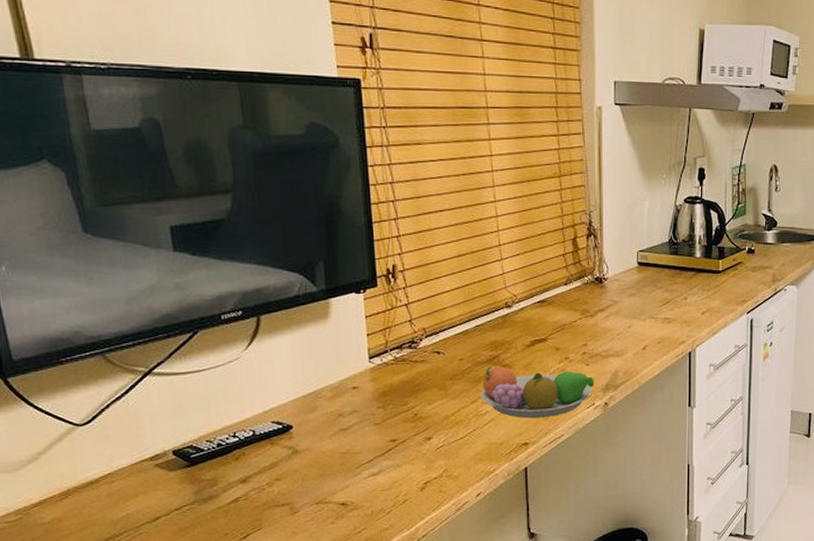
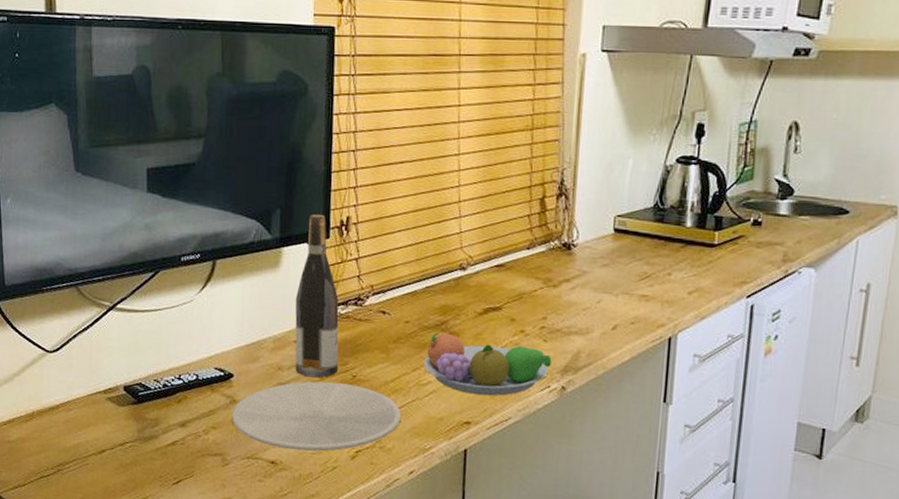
plate: none [295,422,465,491] -> present [231,381,402,452]
wine bottle: none [348,264,400,420] -> present [295,214,339,378]

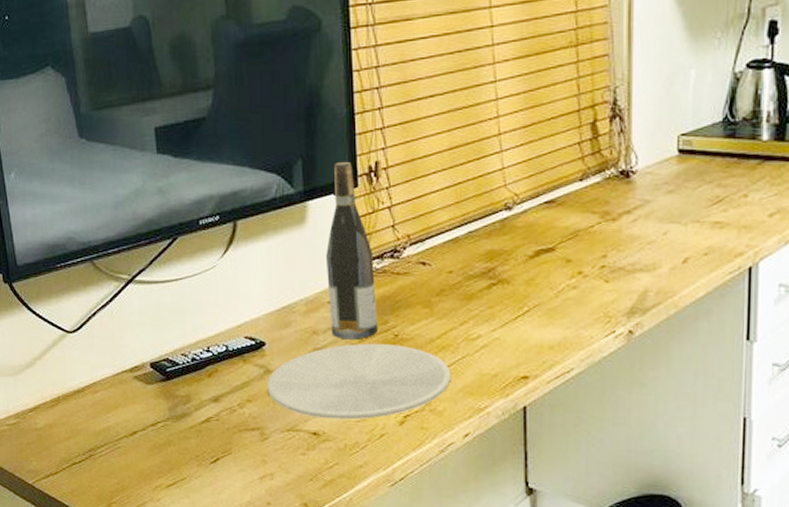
fruit bowl: present [423,332,552,396] -> none [472,281,616,347]

